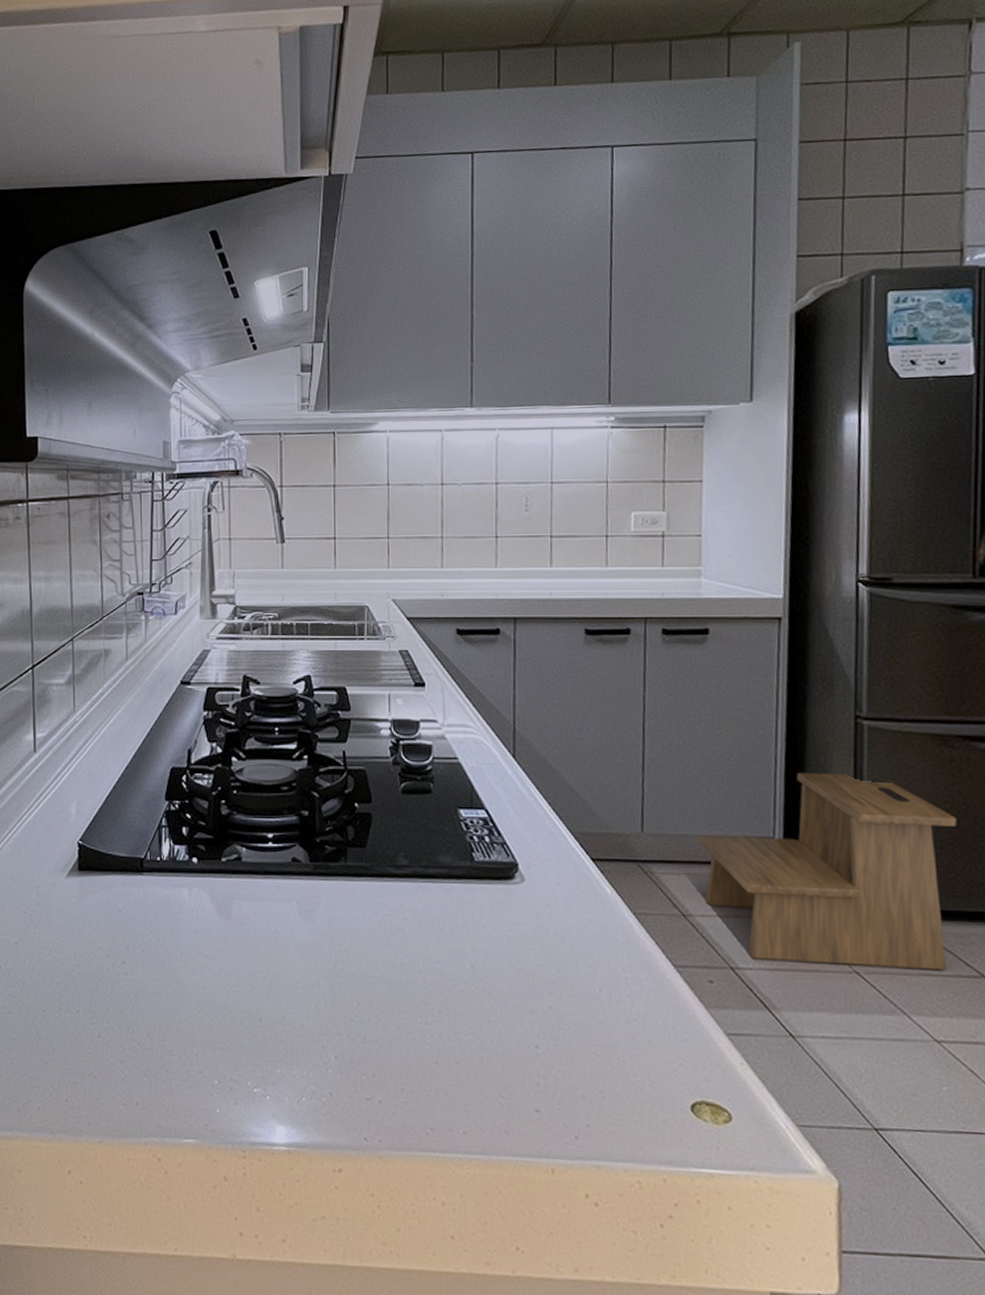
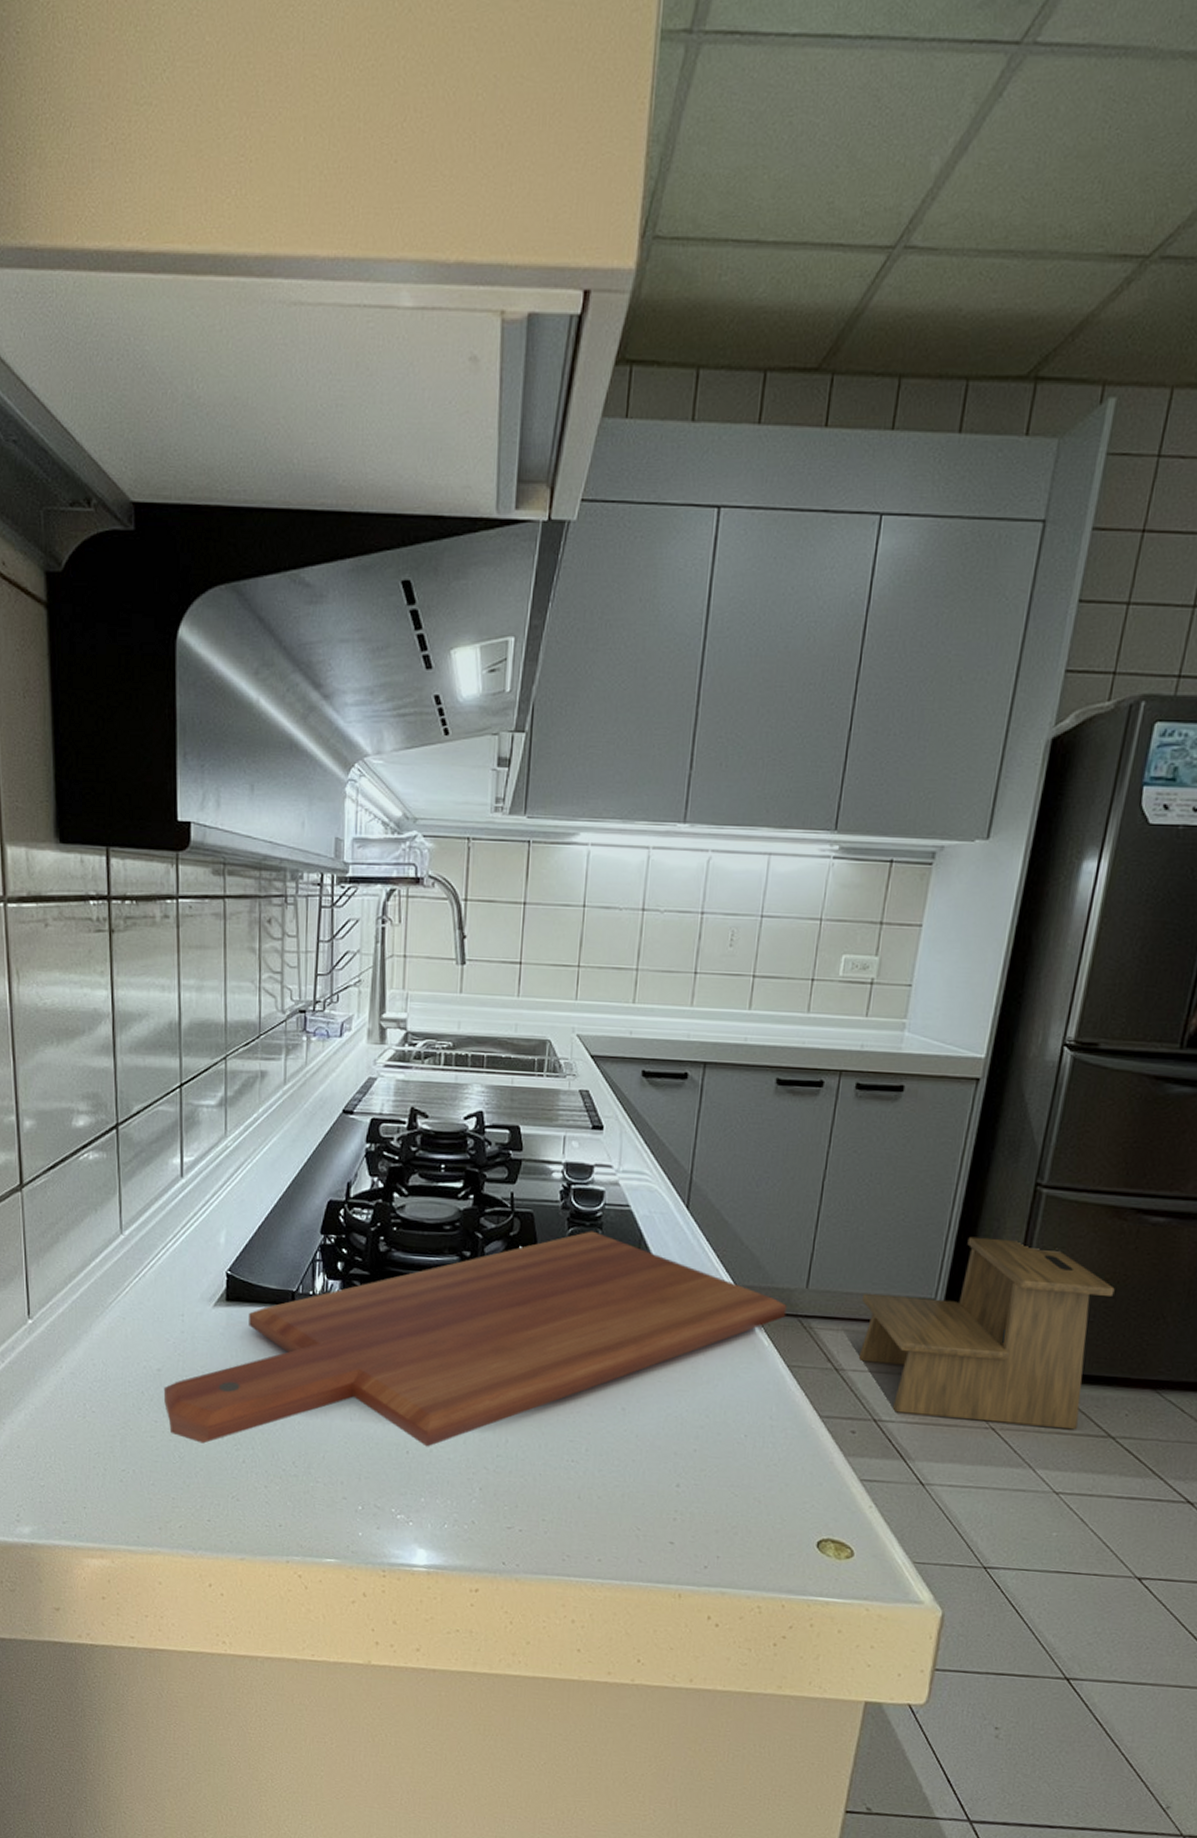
cutting board: none [20,785,625,1018] -> present [163,1231,787,1447]

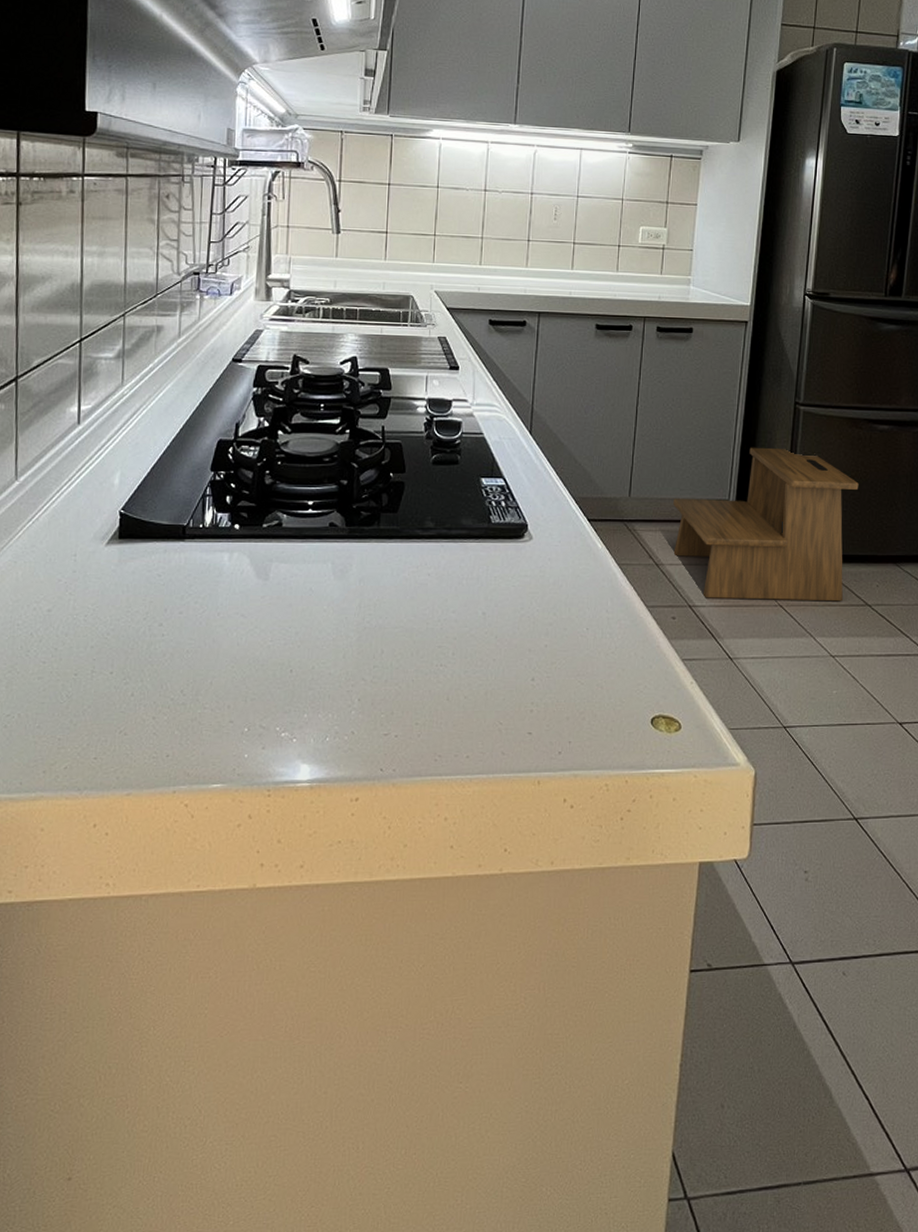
cutting board: present [163,1231,787,1447] -> none [53,457,615,680]

